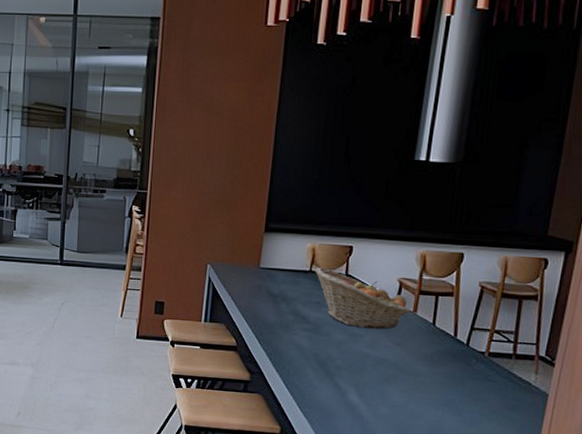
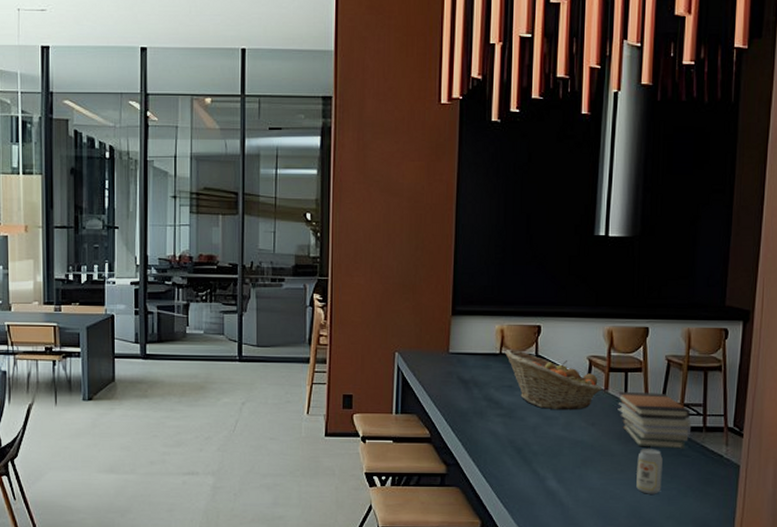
book stack: none [425,314,502,374] -> present [617,391,692,449]
beverage can: none [438,371,468,416] -> present [636,449,663,494]

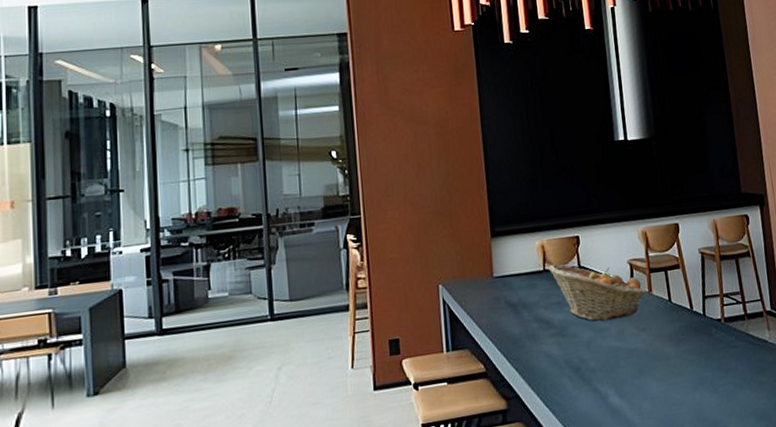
book stack: present [617,391,692,449] -> none [661,286,734,345]
beverage can: present [636,449,663,494] -> none [690,345,719,394]

